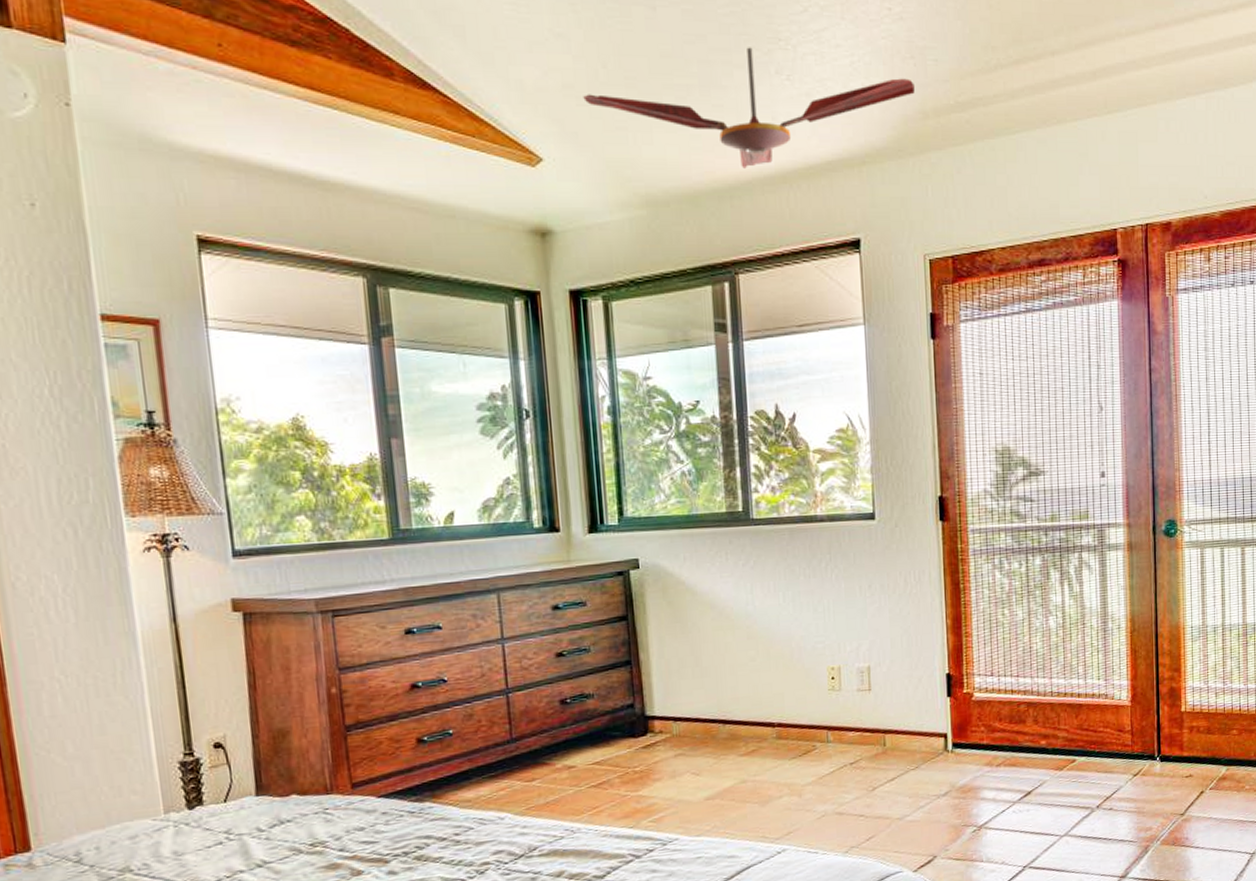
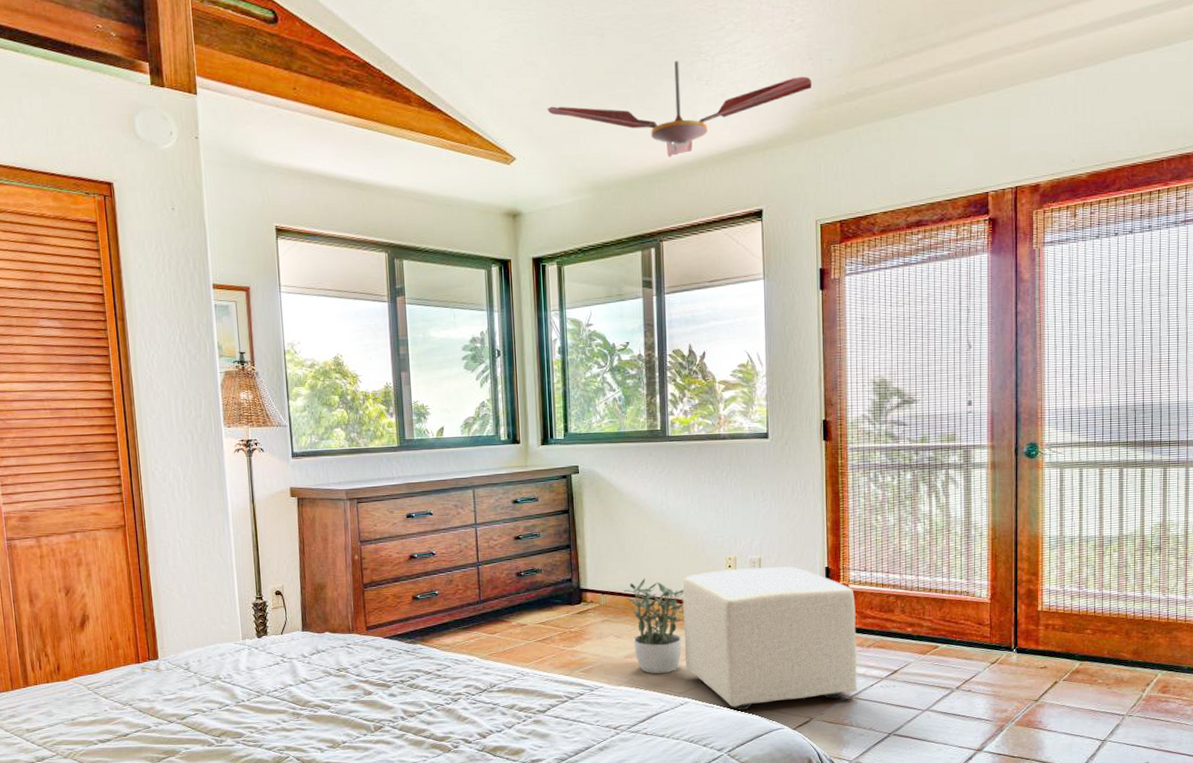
potted plant: none [702,698,779,818] -> present [624,578,684,674]
ottoman: none [776,674,987,854] -> present [682,566,857,710]

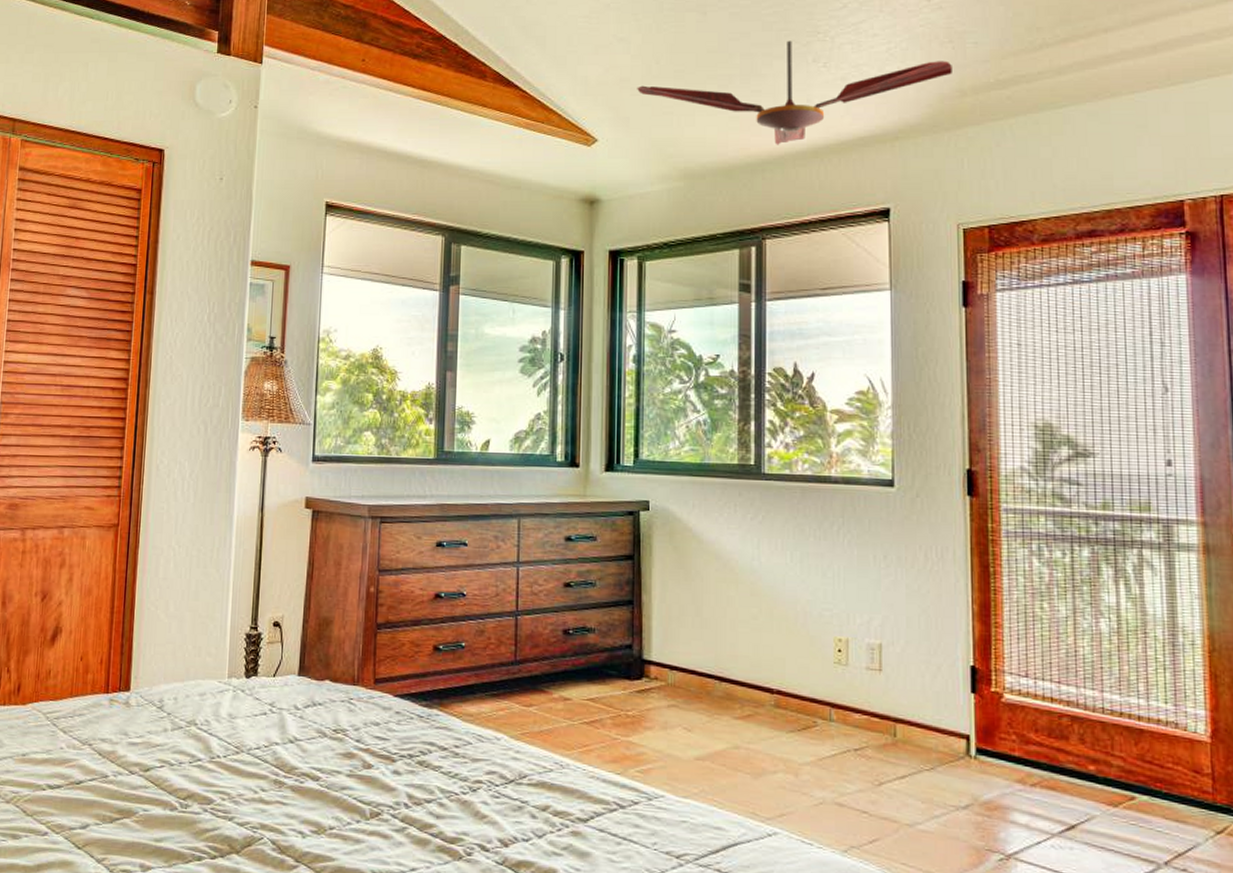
potted plant: present [624,578,684,674] -> none [698,654,777,789]
ottoman: present [682,566,857,710] -> none [775,654,1017,856]

